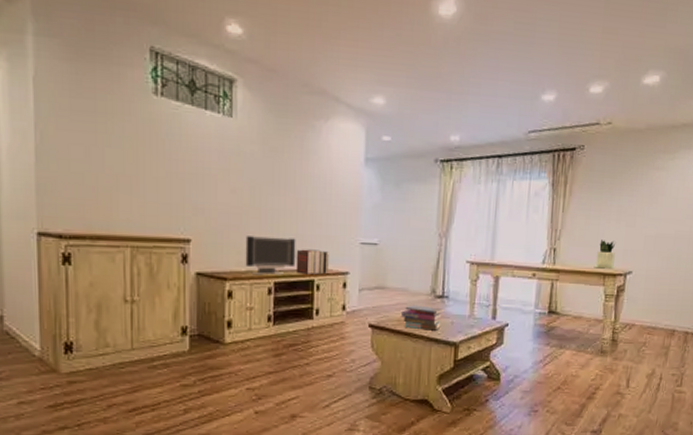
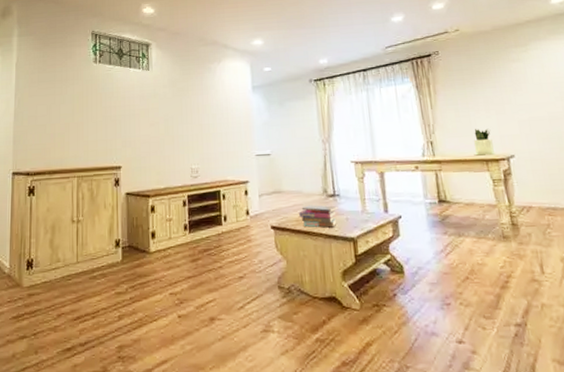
television: present [245,236,296,276] -> none [163,157,204,191]
books: present [295,249,329,275] -> none [203,164,231,186]

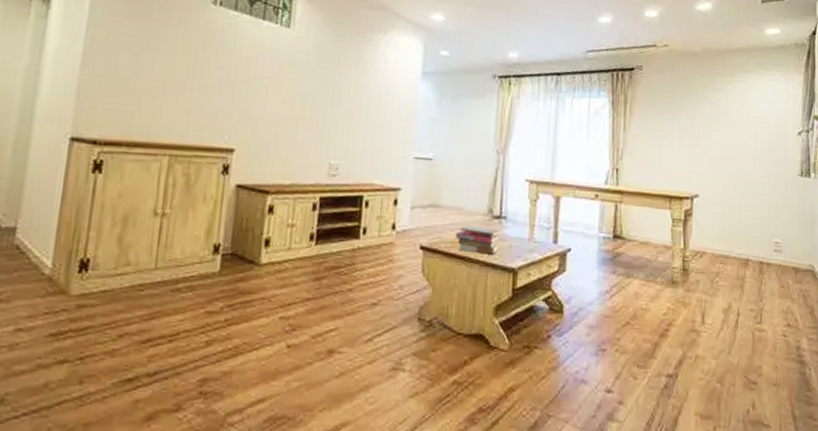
planter: present [473,128,496,156] -> none [658,161,681,192]

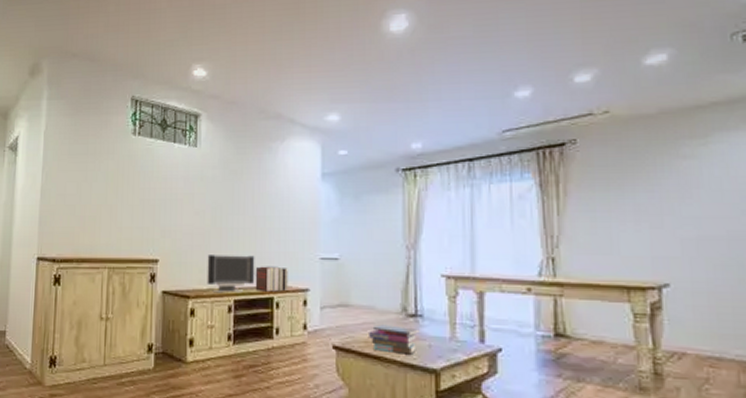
television: none [290,147,347,190] -> present [207,255,255,294]
books: none [344,162,381,190] -> present [255,266,288,292]

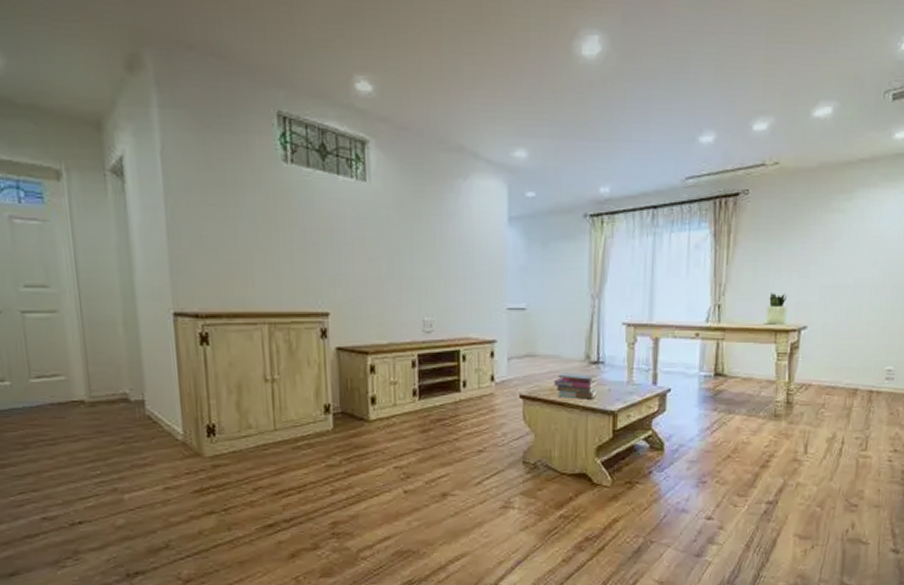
television: present [207,255,255,294] -> none [386,307,440,348]
books: present [255,266,288,292] -> none [439,318,474,344]
planter: none [611,246,643,281] -> present [763,293,788,325]

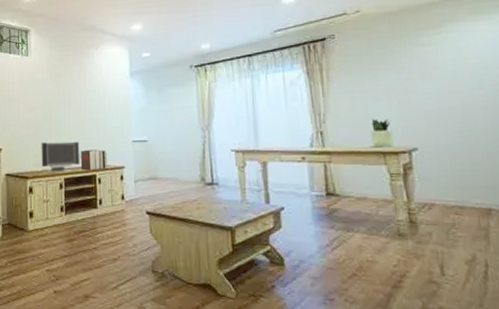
television: none [386,307,440,348] -> present [41,141,80,174]
books: none [439,318,474,344] -> present [80,149,107,170]
books: present [554,372,601,399] -> none [175,192,216,216]

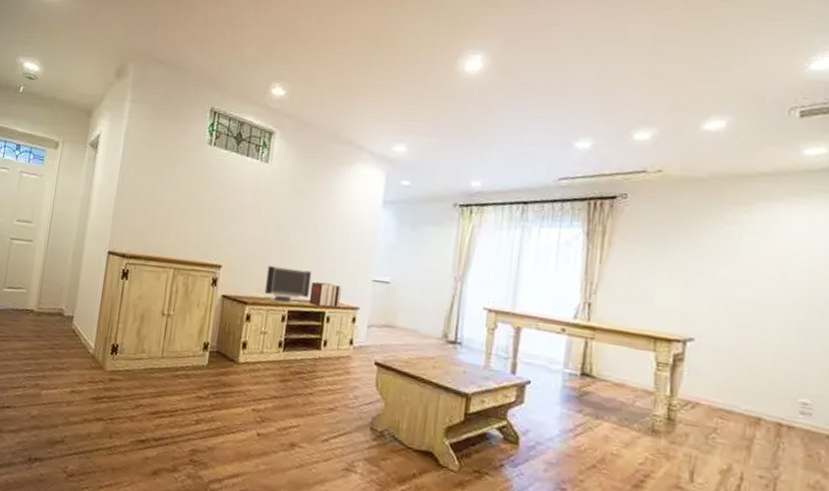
planter: present [369,118,396,148] -> none [641,298,671,333]

